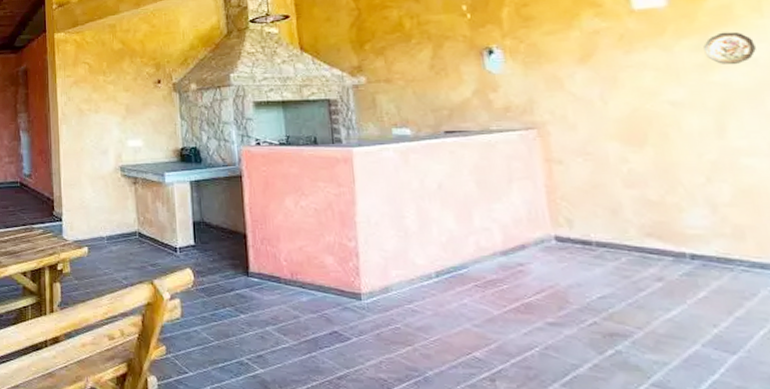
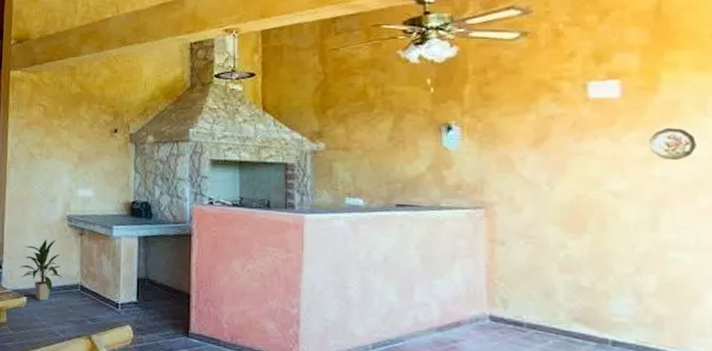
indoor plant: none [78,190,120,250] -> present [19,239,62,301]

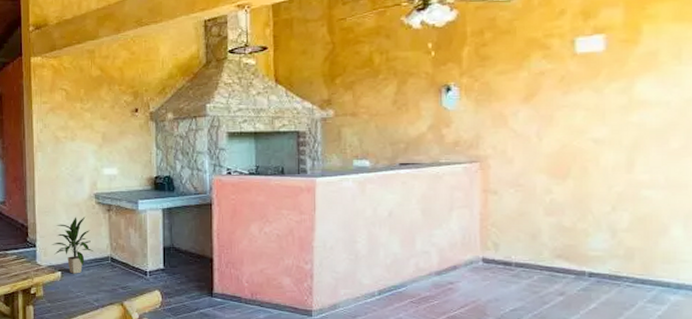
decorative plate: present [649,127,696,161] -> none [629,76,670,107]

